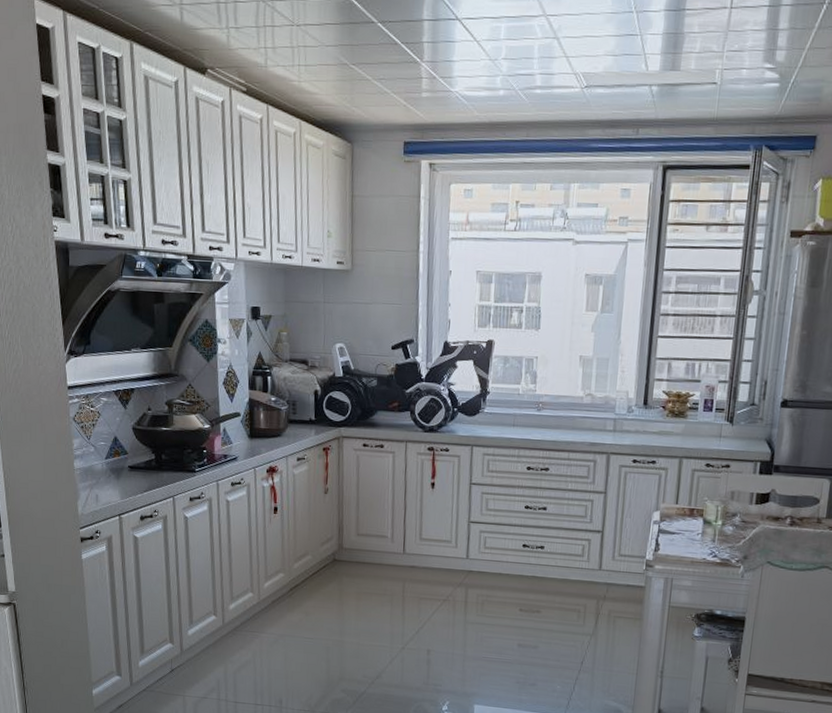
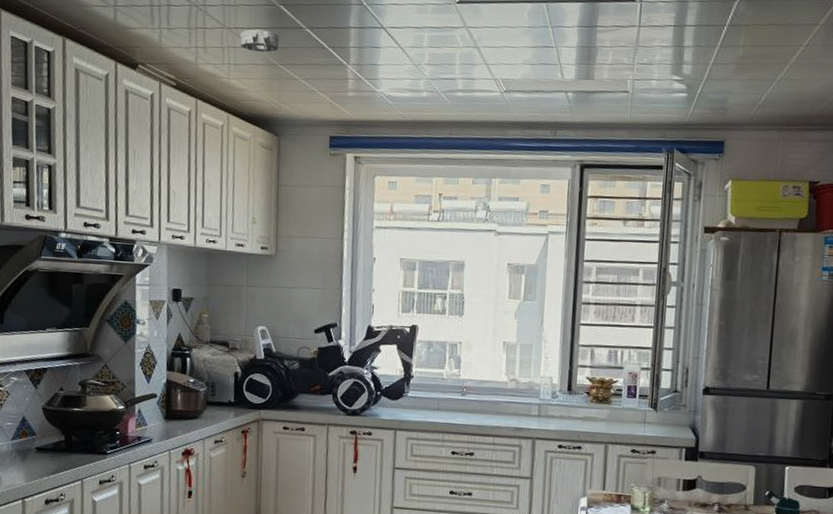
smoke detector: none [310,26,350,51] -> present [240,29,280,53]

